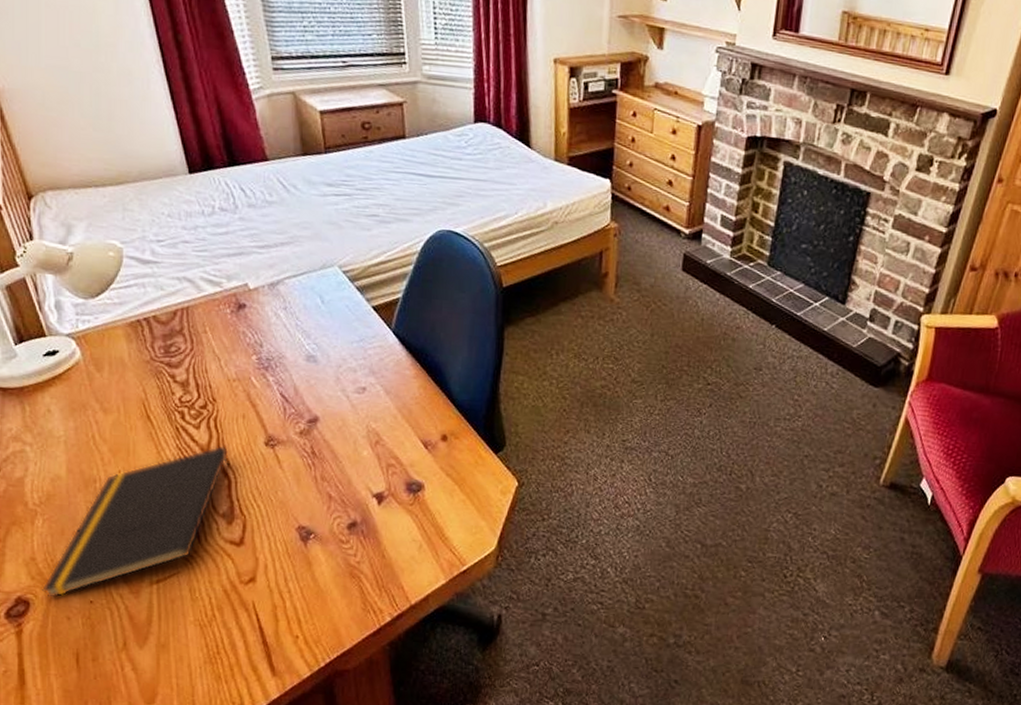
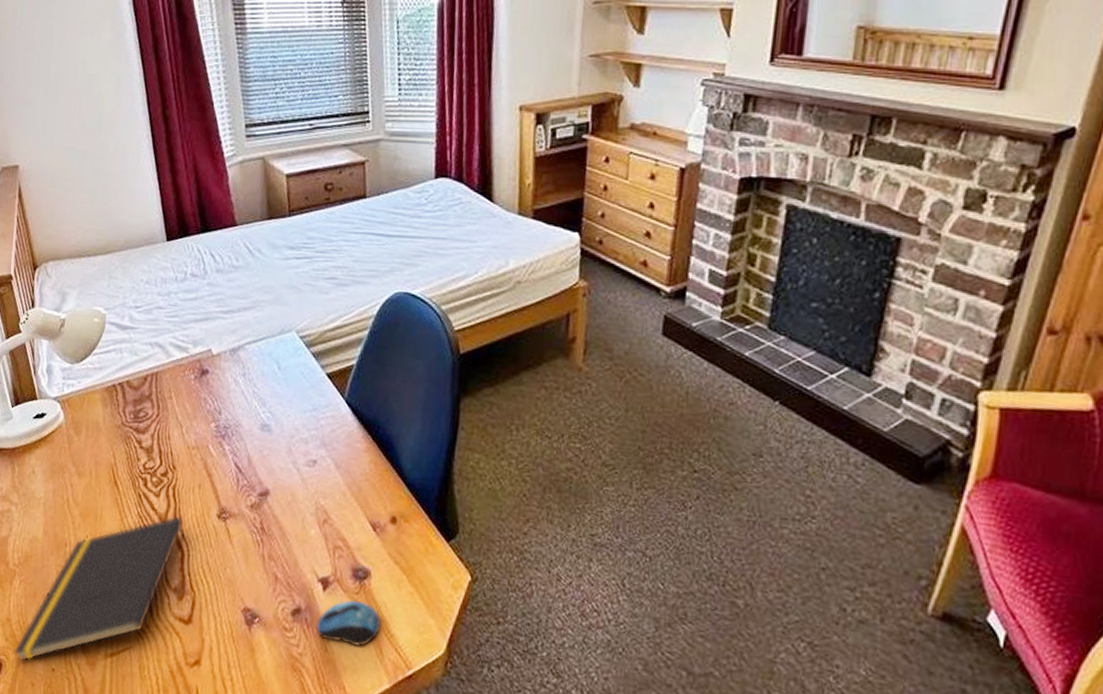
computer mouse: none [373,510,436,550] -> present [316,599,381,646]

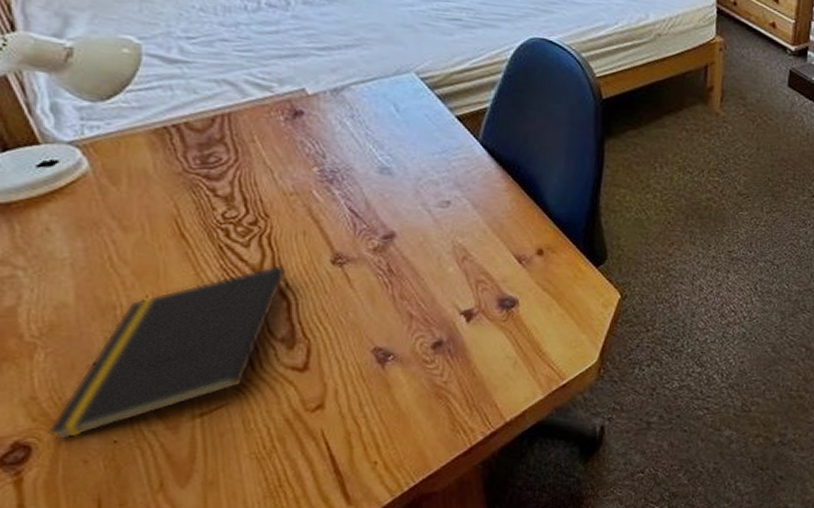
computer mouse: present [316,599,381,646] -> none [461,327,532,367]

